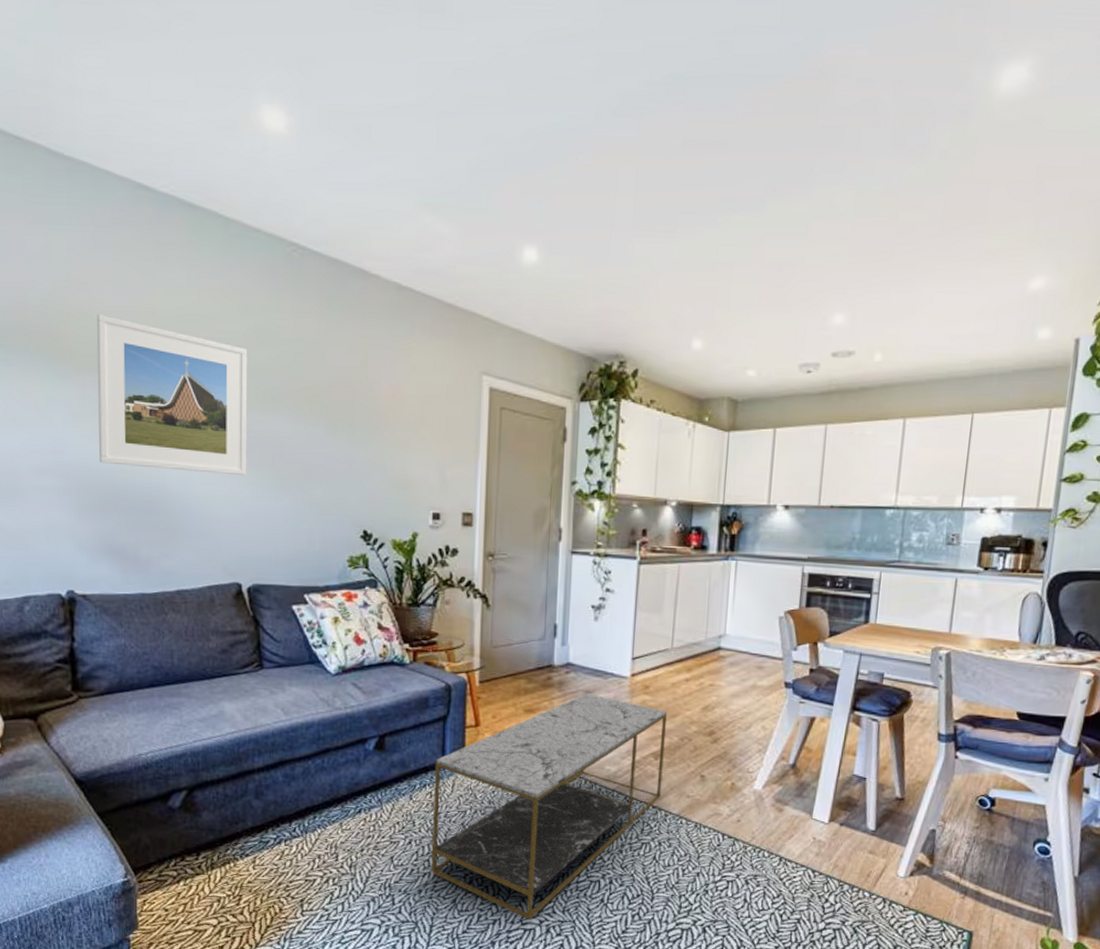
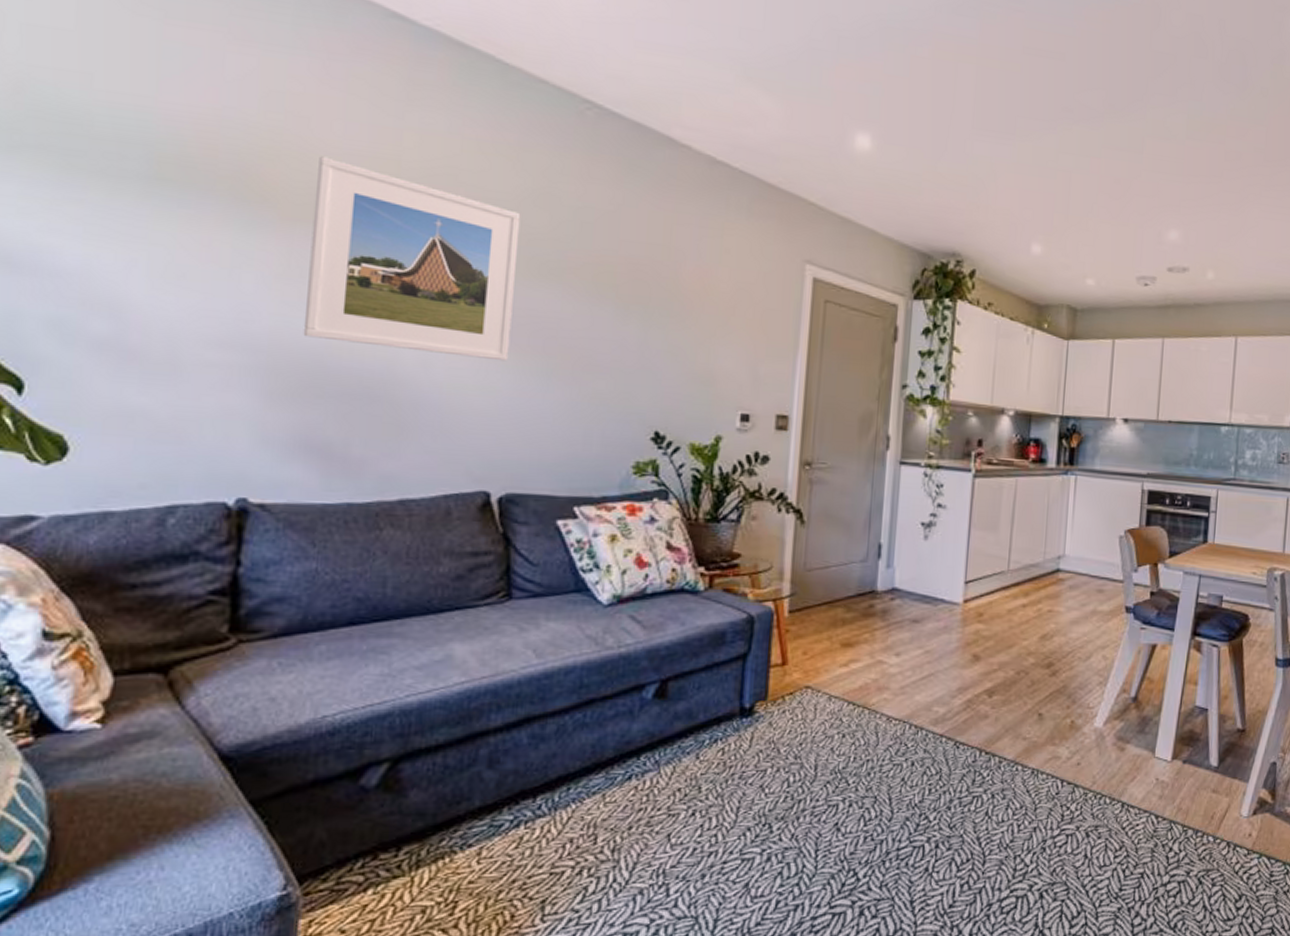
coffee table: present [431,693,667,921] -> none [718,623,1002,902]

